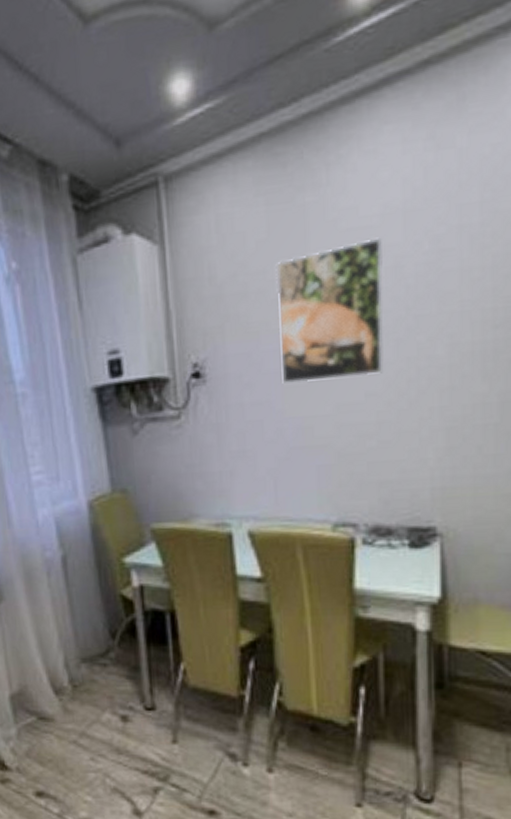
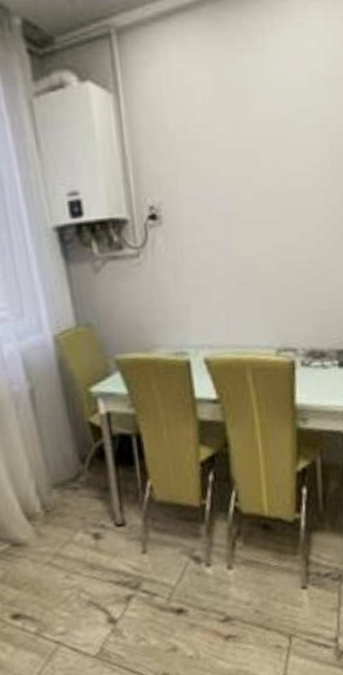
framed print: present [275,237,384,384] -> none [221,100,314,226]

